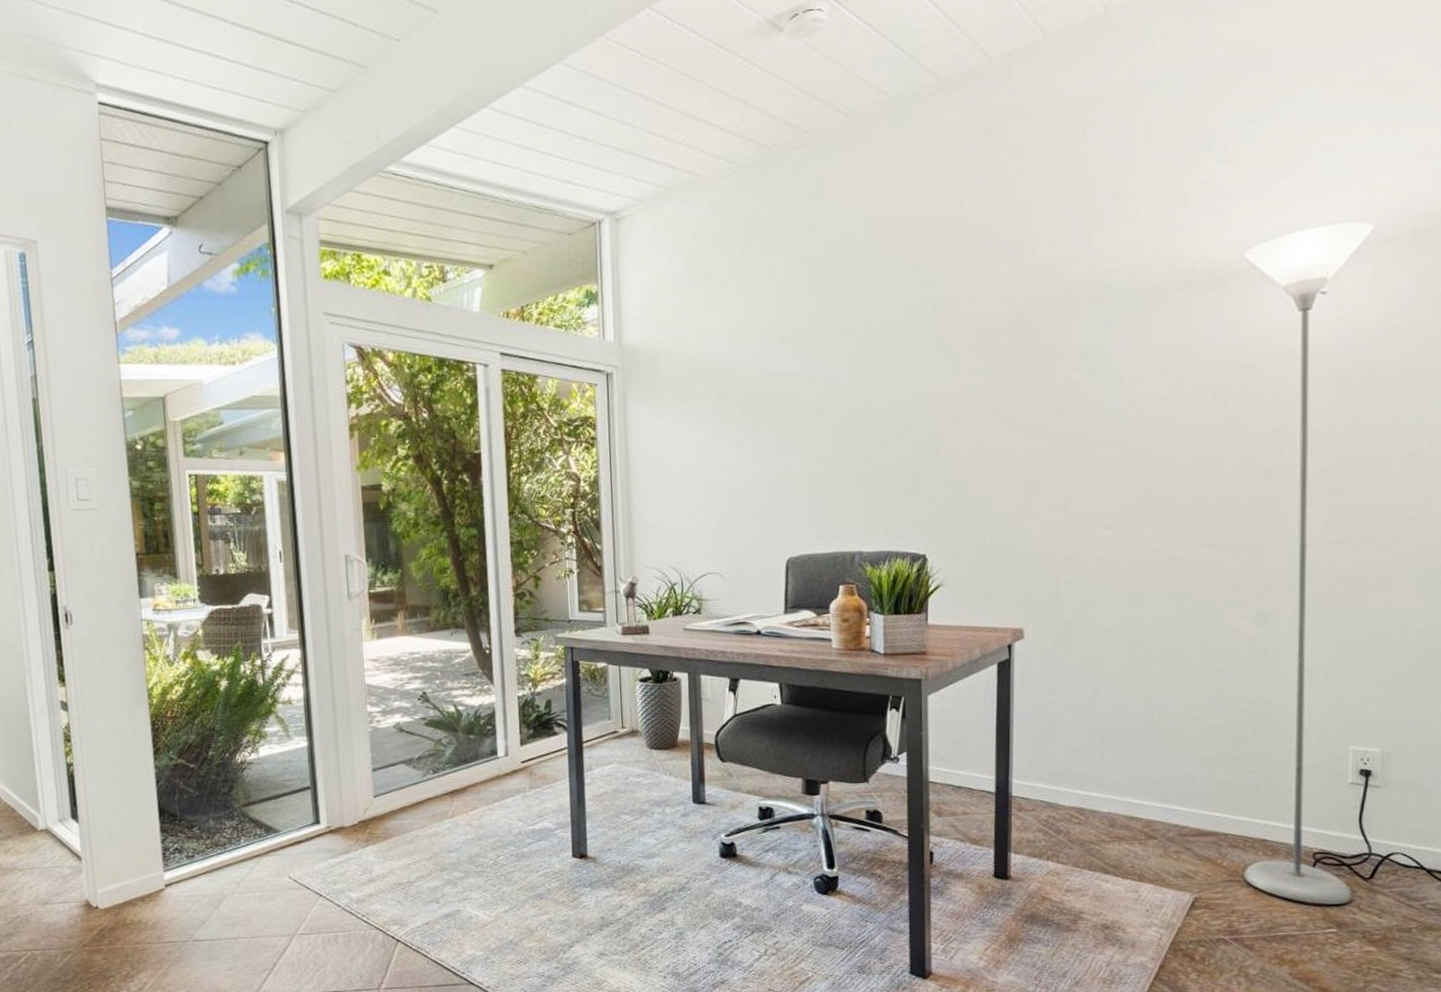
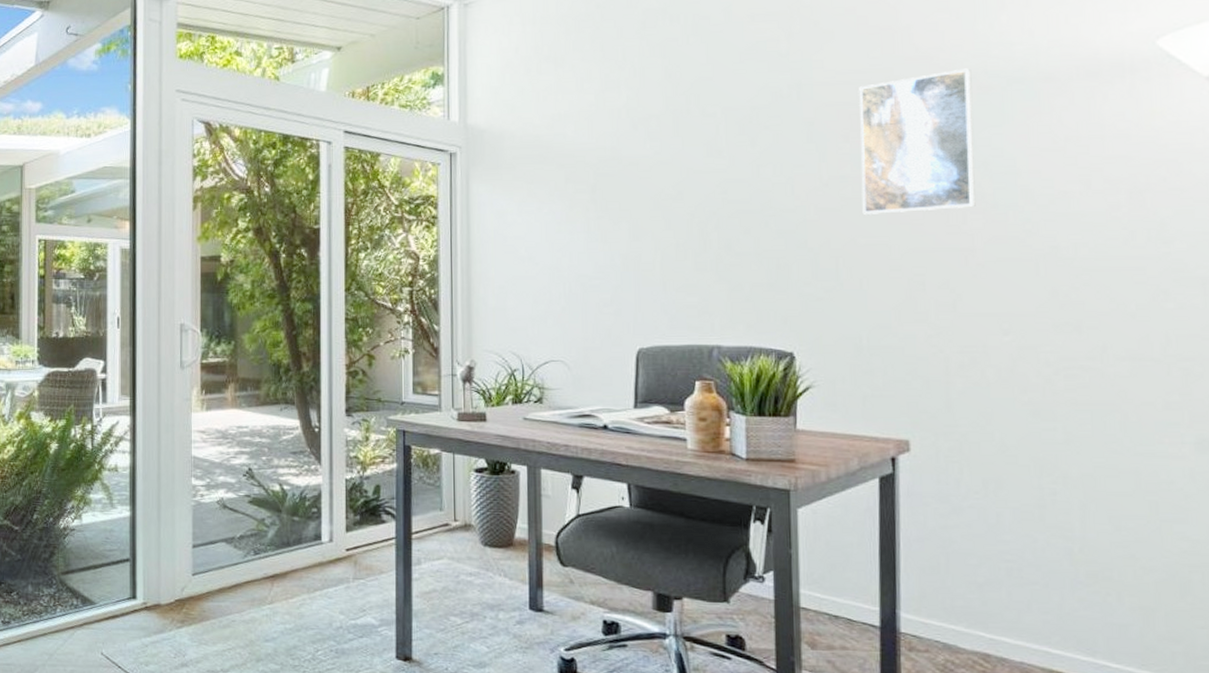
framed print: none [987,281,1087,423] -> present [859,68,976,214]

